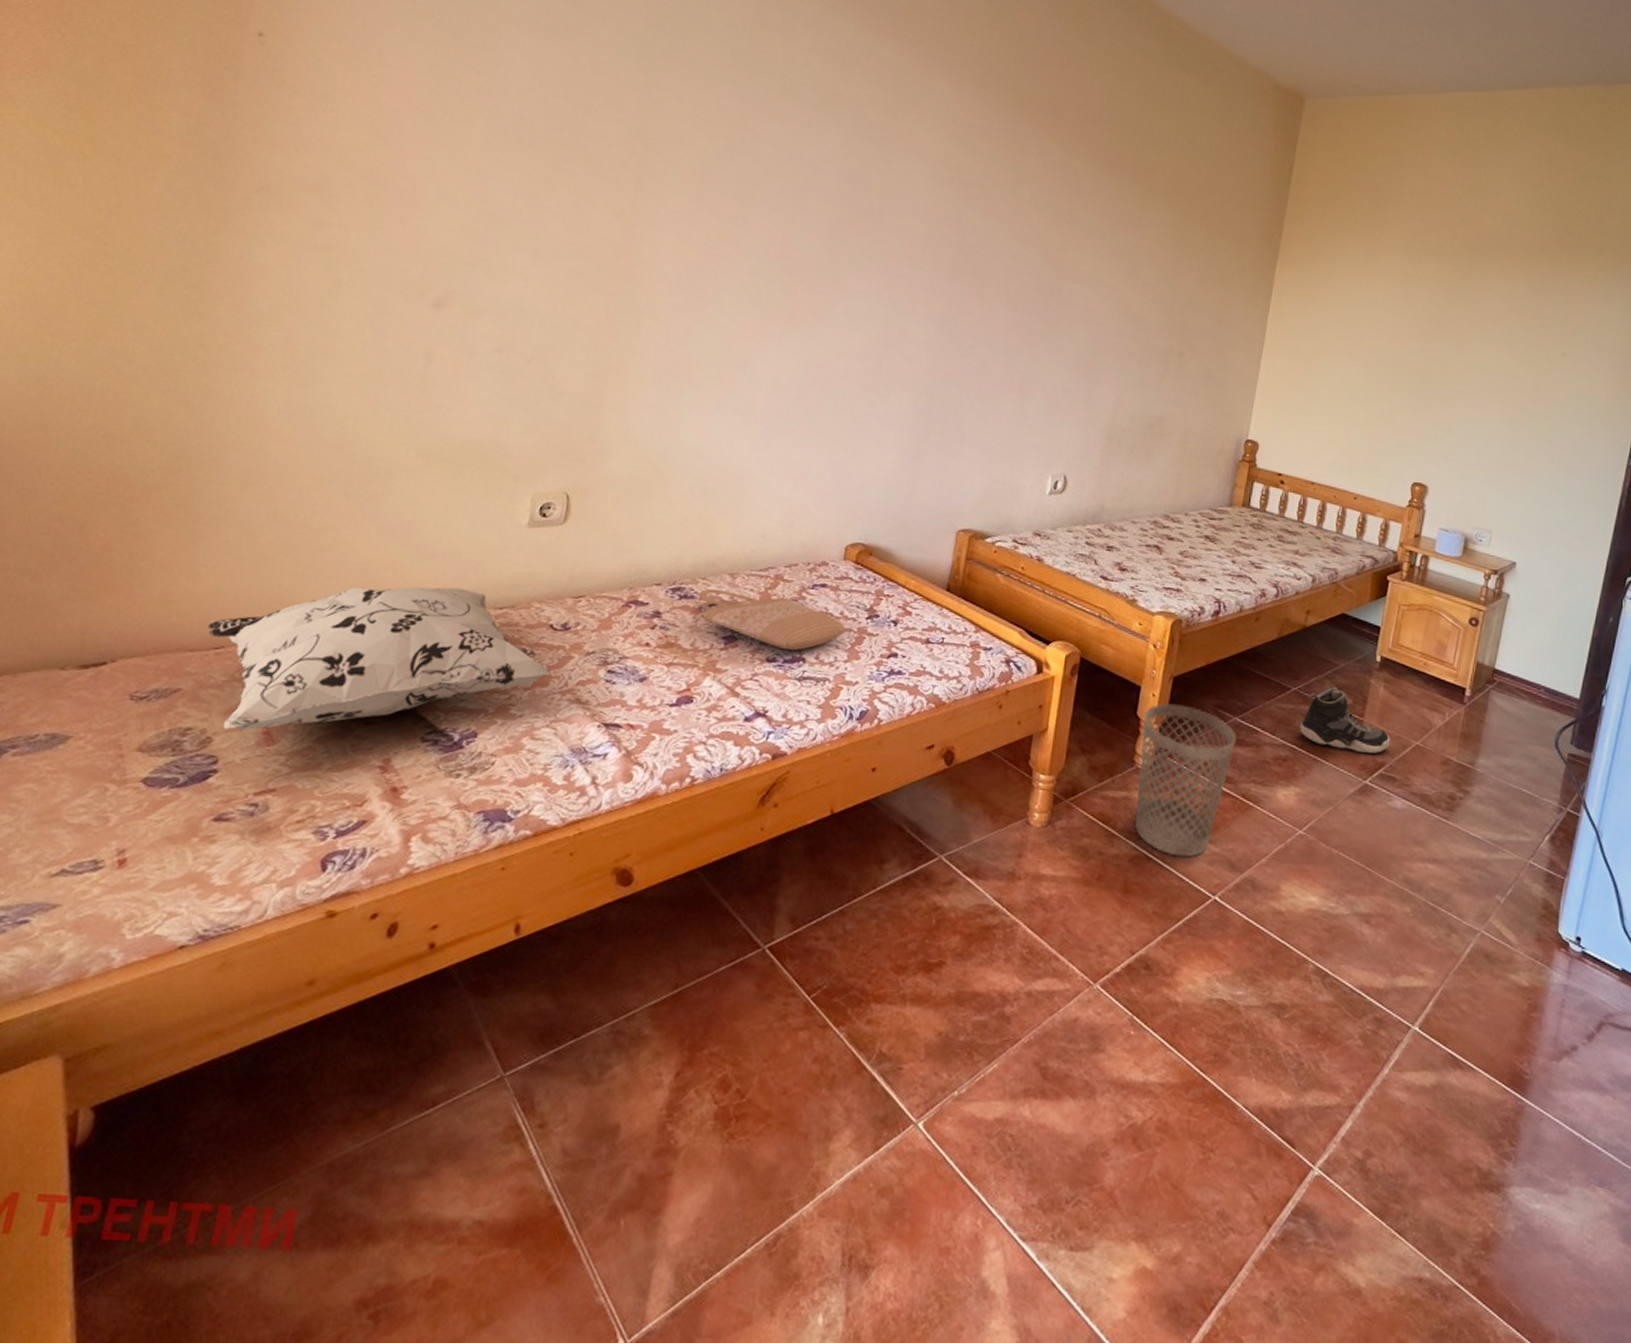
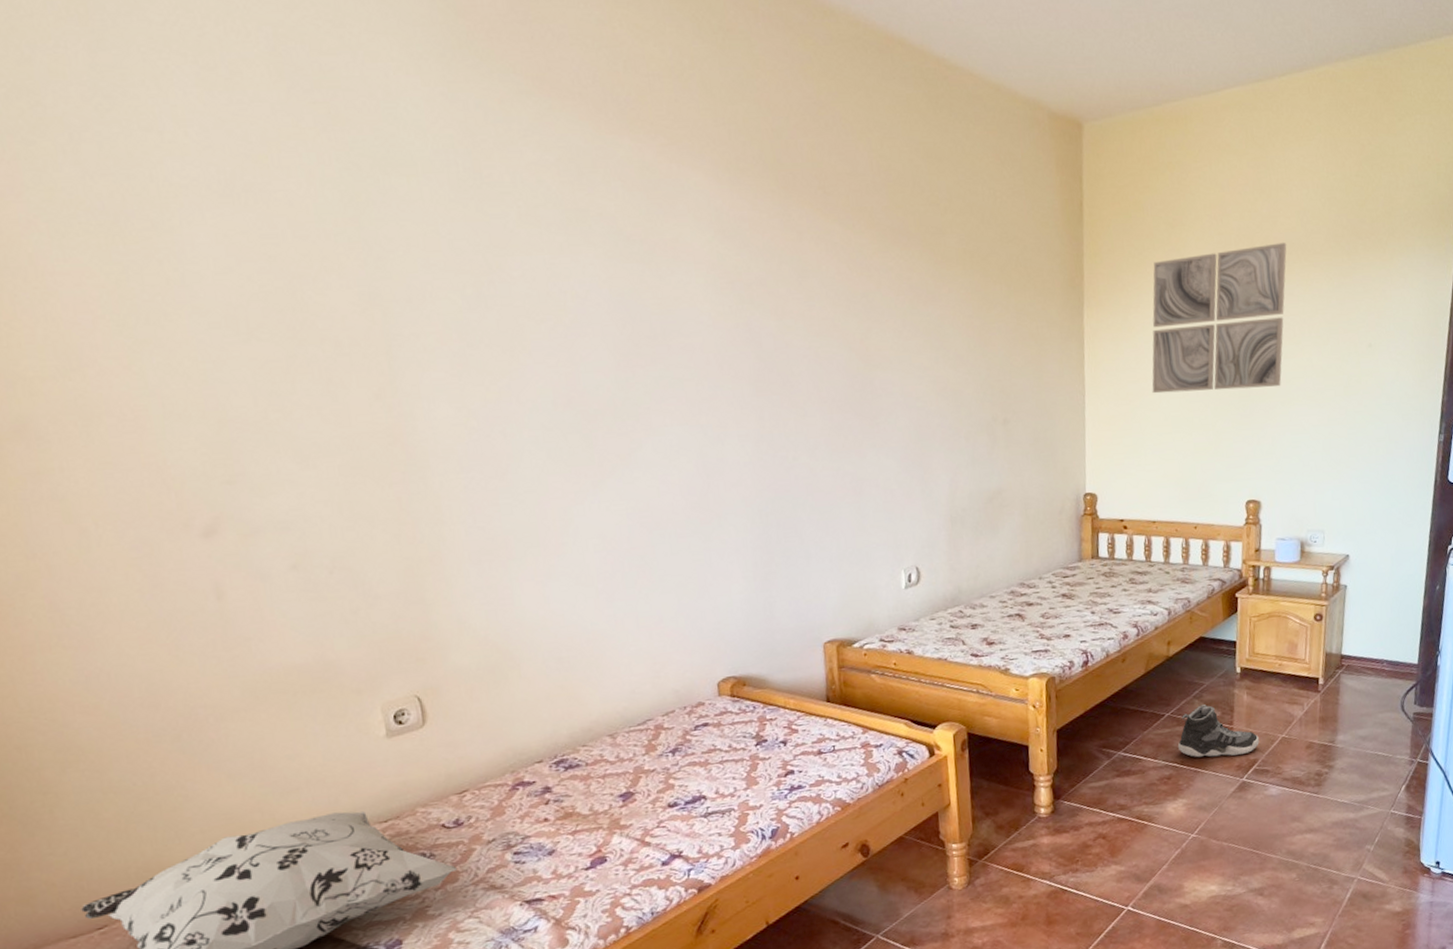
shopping bag: present [697,588,846,651] -> none [584,742,738,793]
wastebasket: present [1135,703,1236,858] -> none [1035,752,1123,884]
wall art: none [1332,233,1489,376] -> present [1152,243,1287,394]

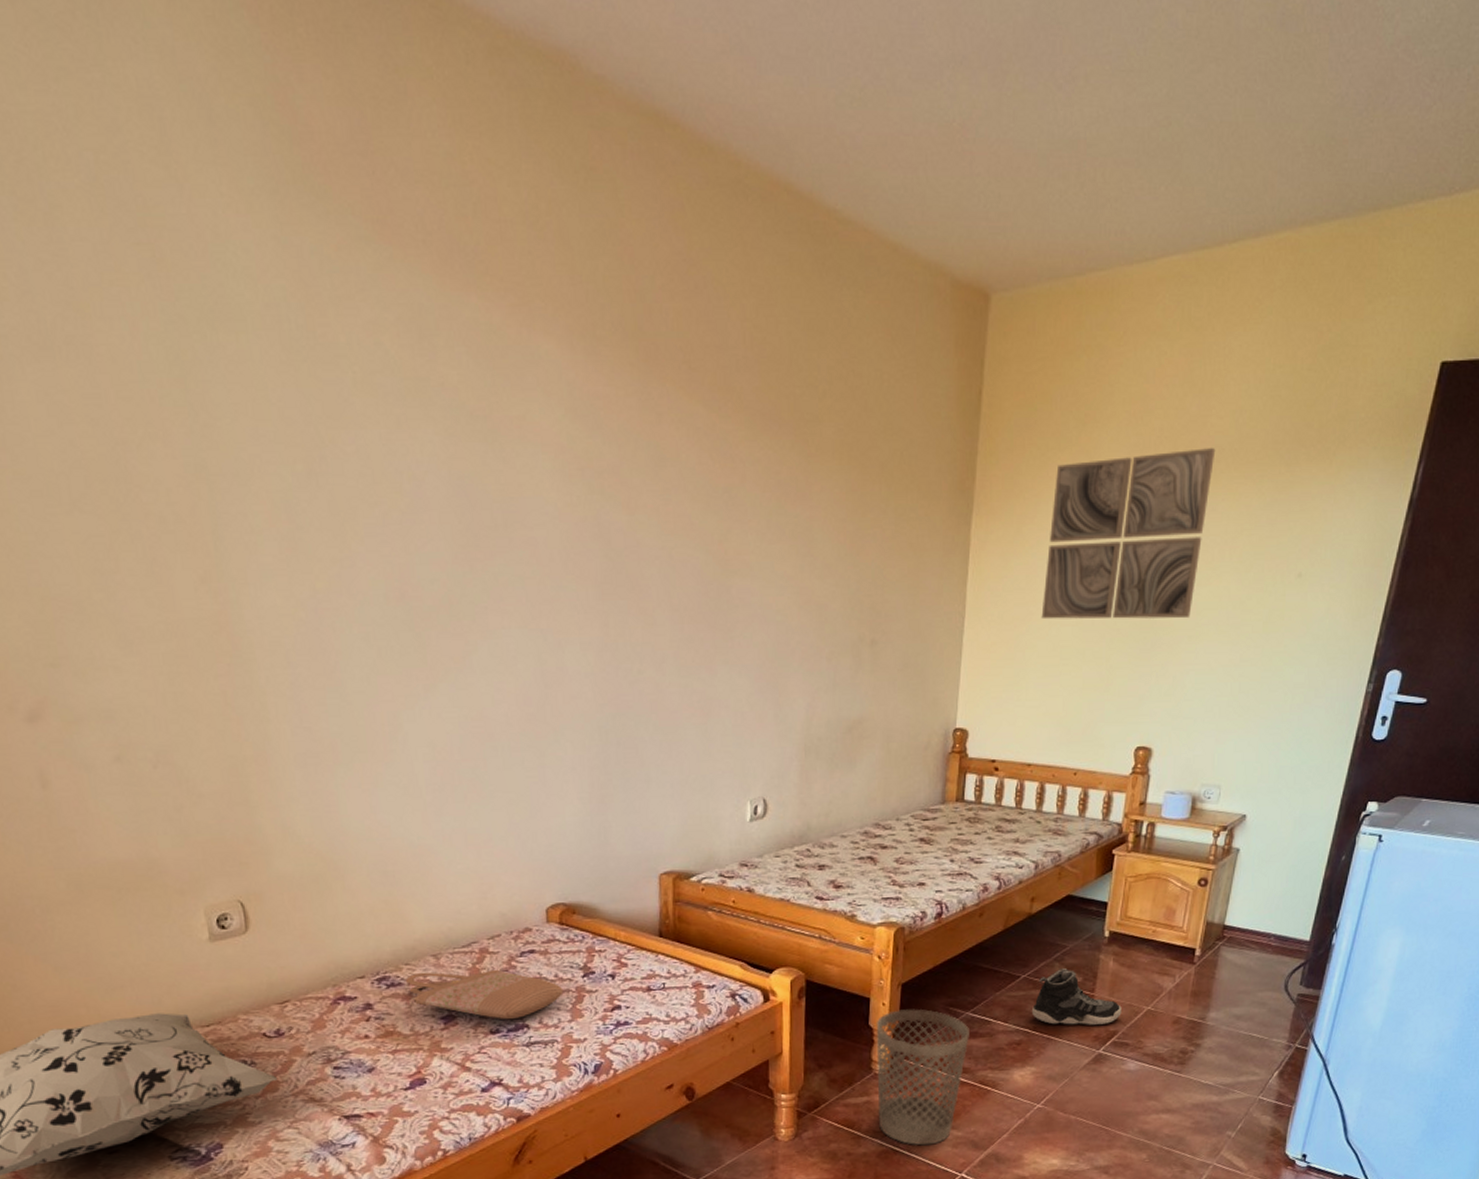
shopping bag: none [584,742,738,793] -> present [406,967,564,1020]
wastebasket: none [1035,752,1123,884] -> present [876,1009,969,1146]

